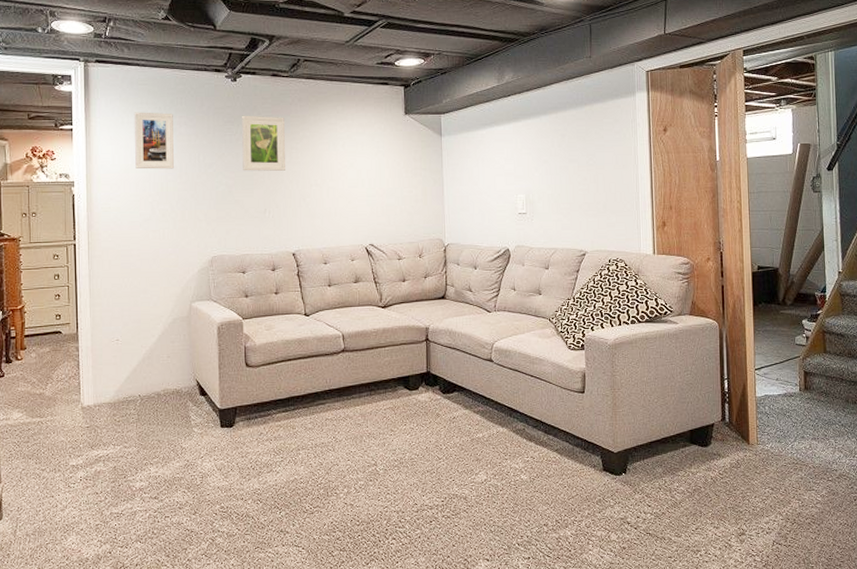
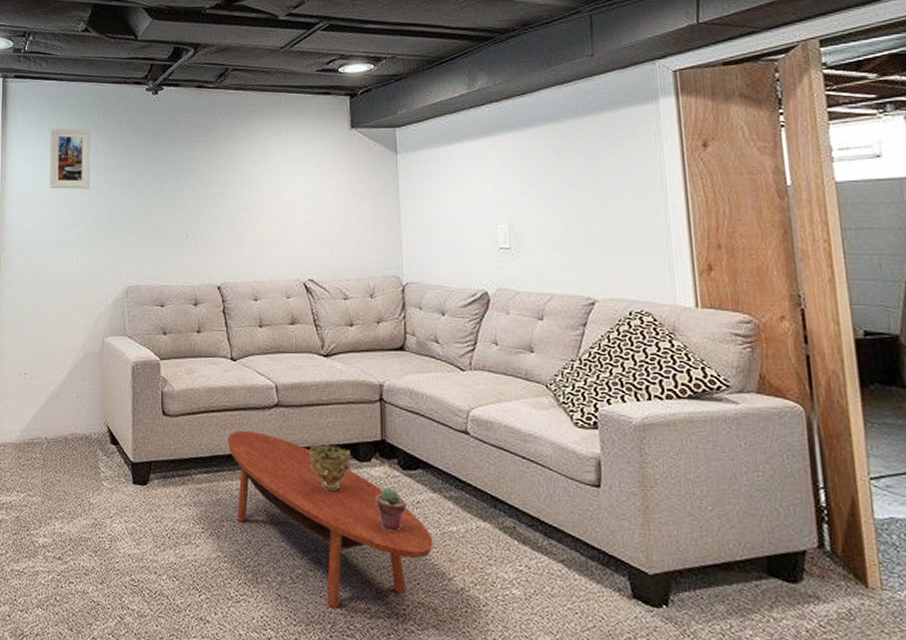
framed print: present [242,115,285,171] -> none [163,130,210,192]
coffee table: none [302,373,465,508] -> present [227,430,433,608]
decorative bowl: none [370,378,403,417] -> present [309,444,351,492]
potted succulent: none [422,408,446,442] -> present [376,486,407,532]

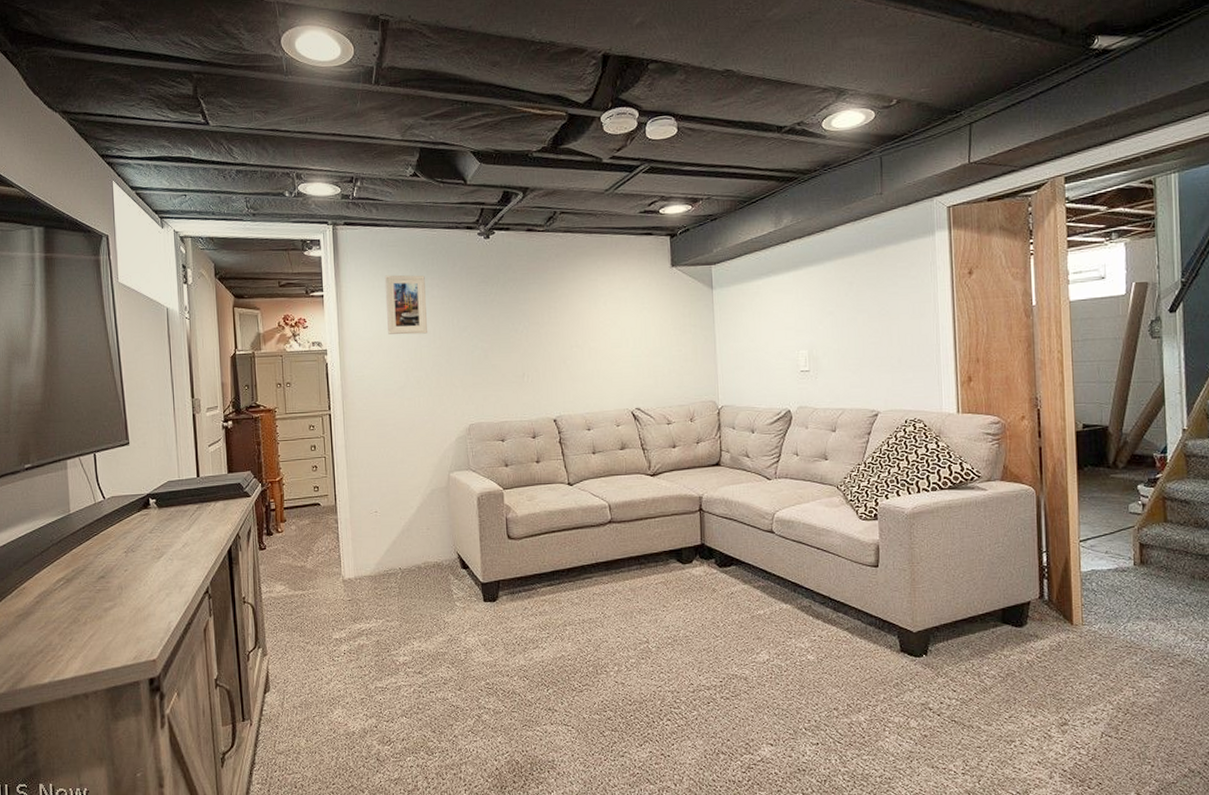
coffee table: present [227,430,433,608] -> none [567,546,745,687]
decorative bowl: present [309,444,351,492] -> none [639,551,675,591]
potted succulent: present [376,486,407,532] -> none [697,582,723,619]

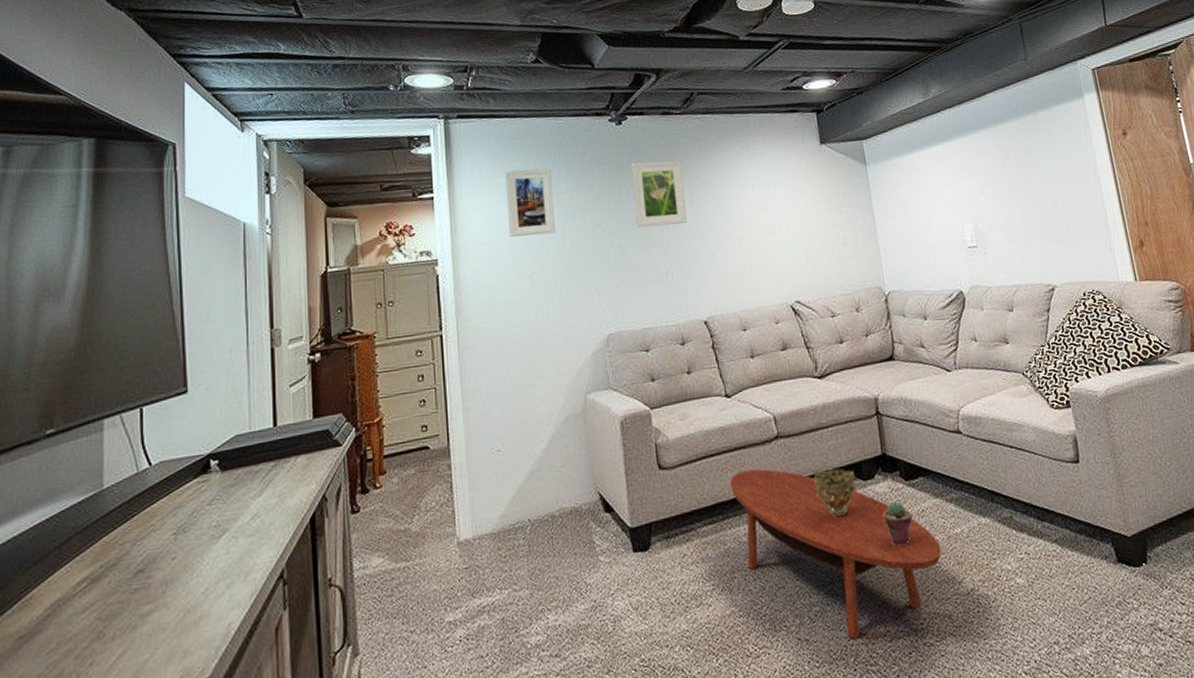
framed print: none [496,274,544,334] -> present [631,160,687,228]
coffee table: none [567,546,745,687] -> present [730,469,942,640]
decorative bowl: none [639,551,675,591] -> present [813,467,856,518]
potted succulent: none [697,582,723,619] -> present [883,500,913,546]

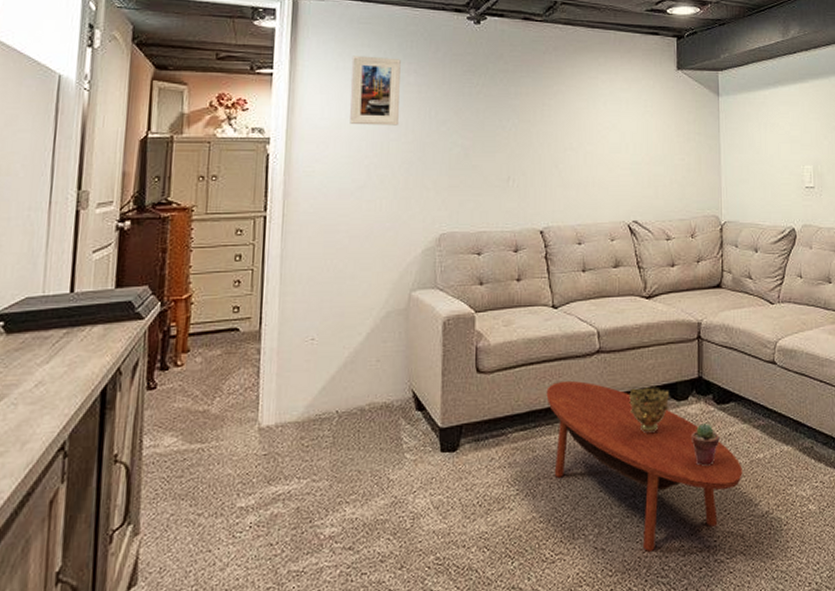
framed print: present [631,160,687,228] -> none [483,64,536,131]

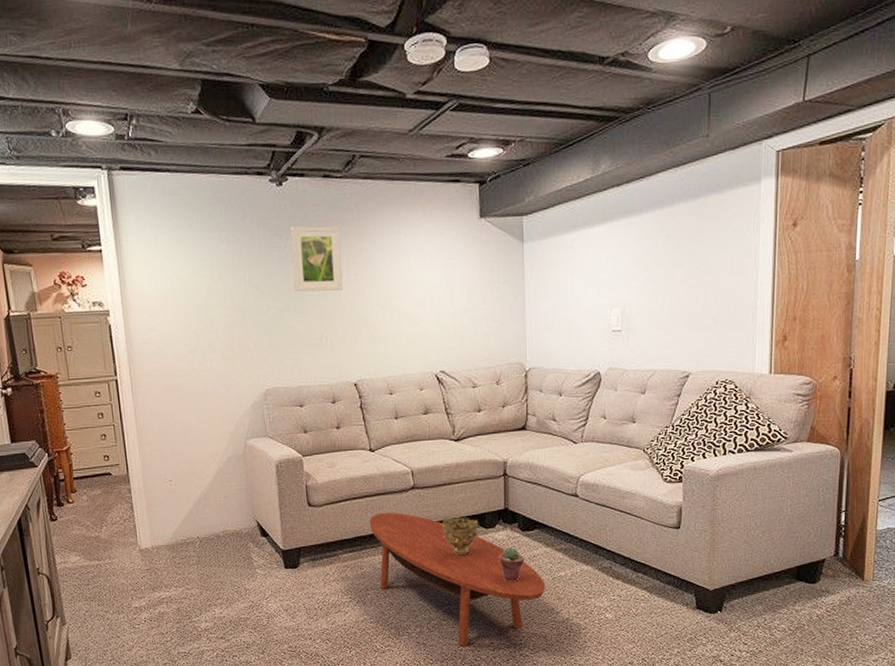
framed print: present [350,55,401,126] -> none [168,227,217,294]
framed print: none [483,64,536,131] -> present [291,226,343,292]

